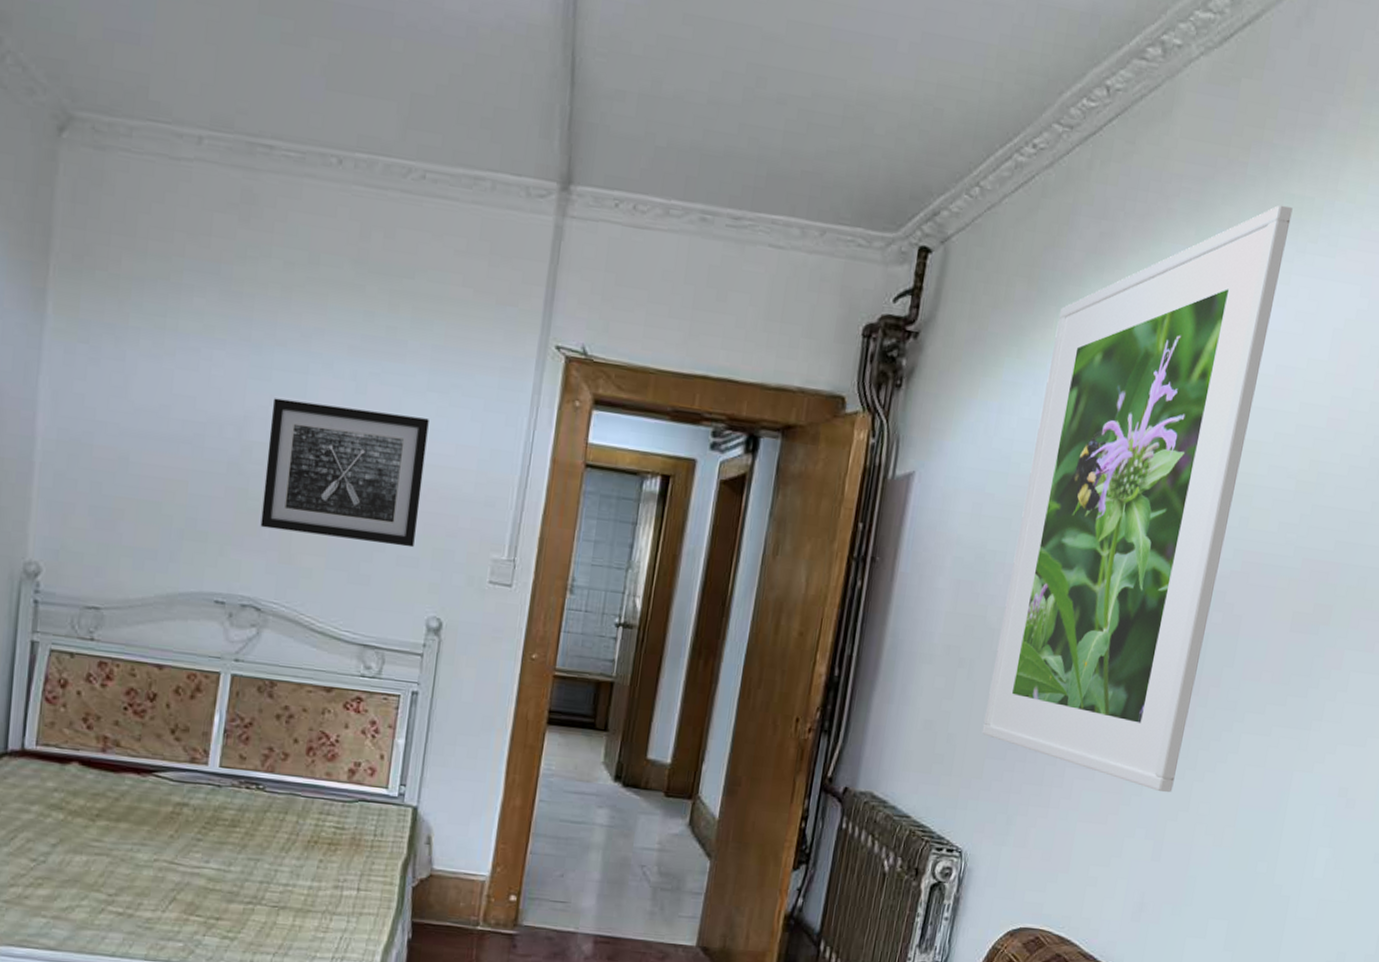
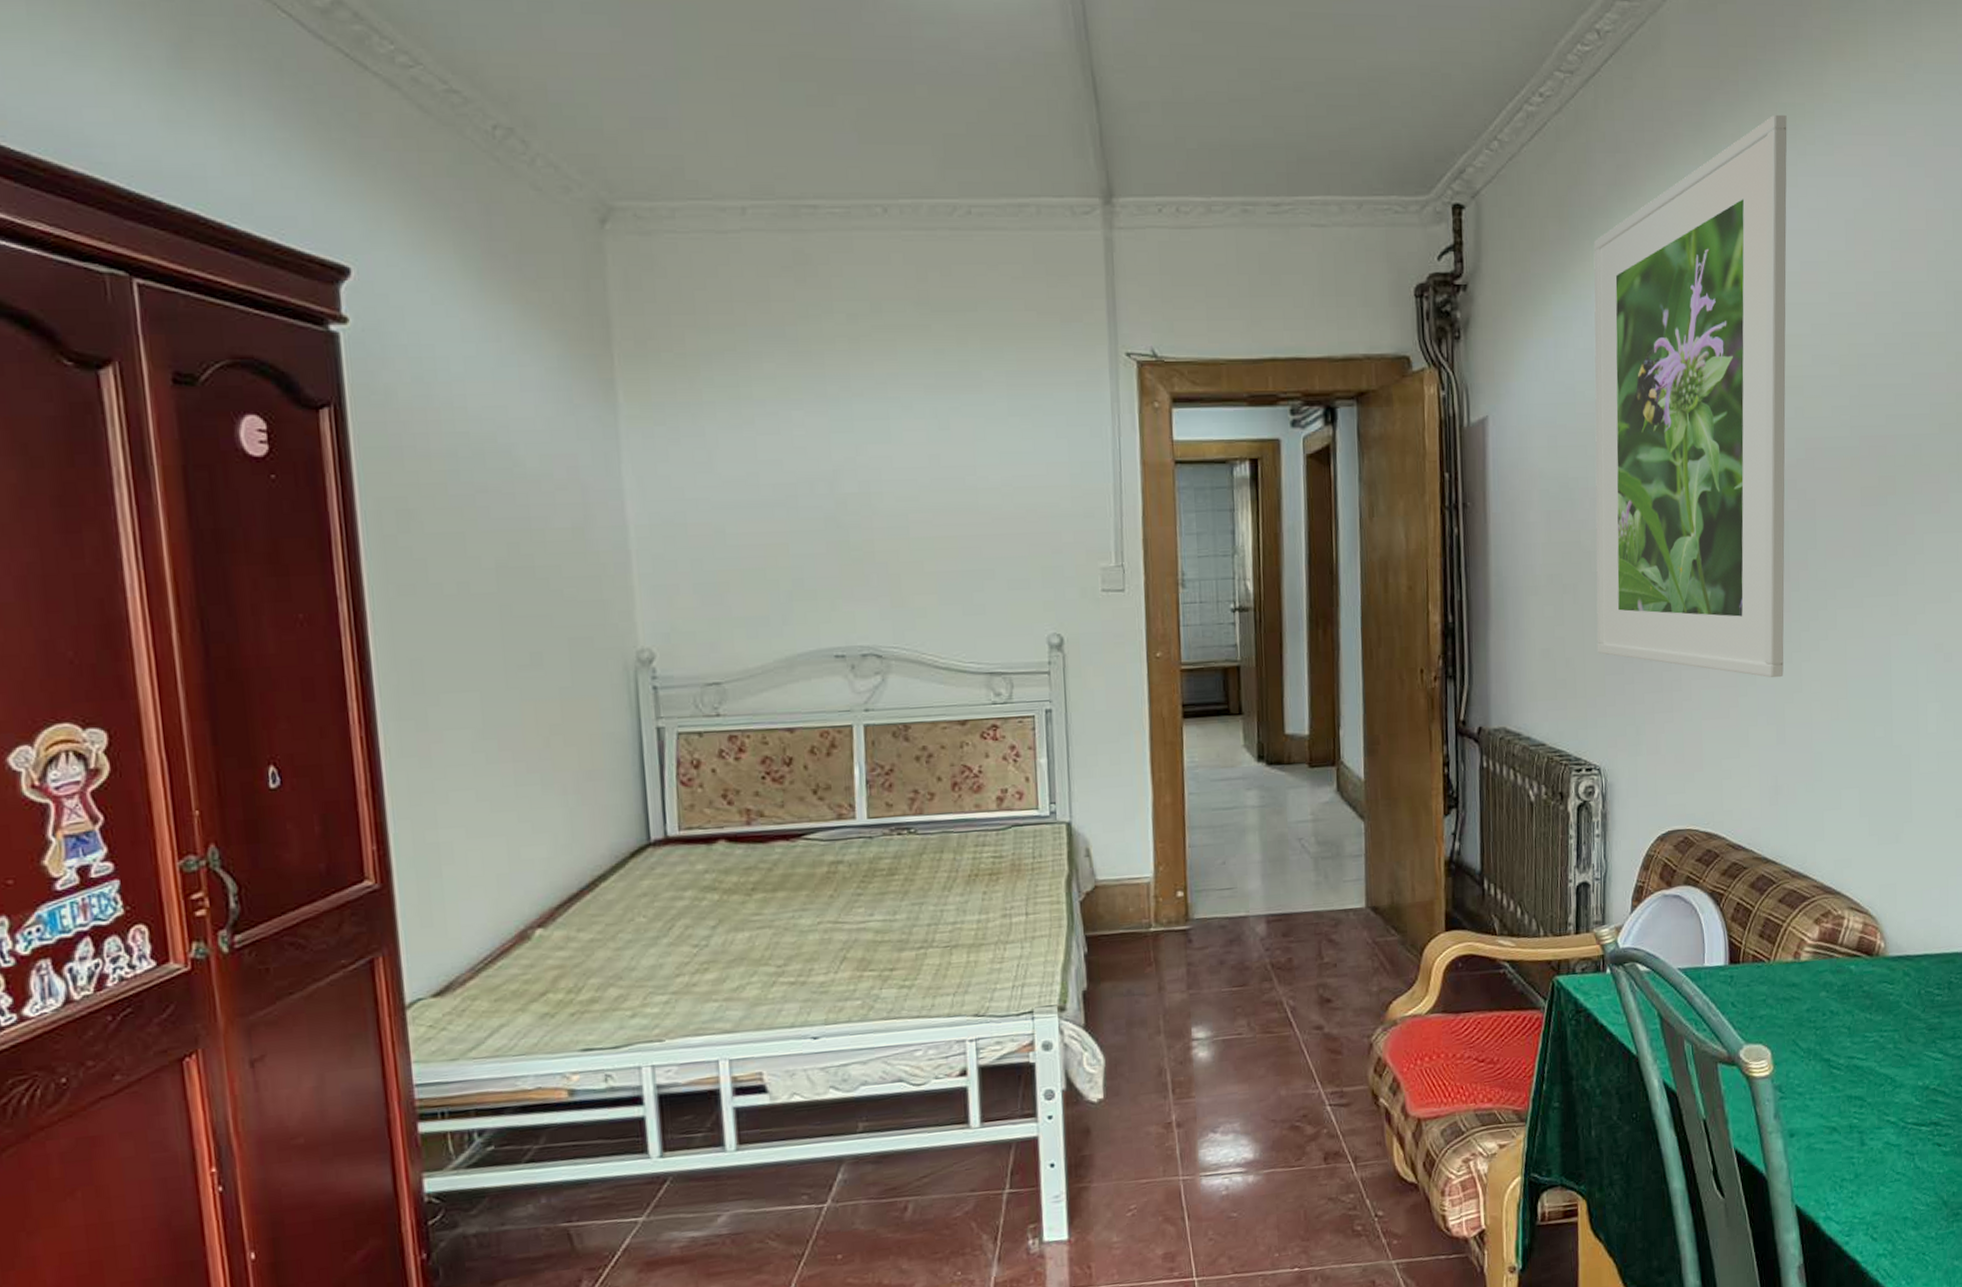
wall art: present [260,398,429,548] -> none [859,443,1022,576]

